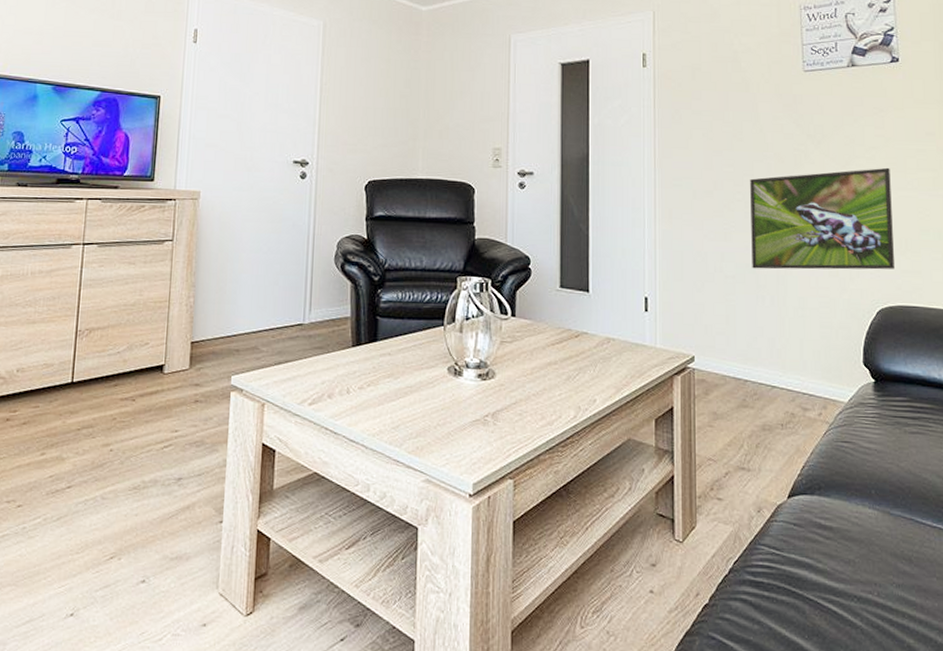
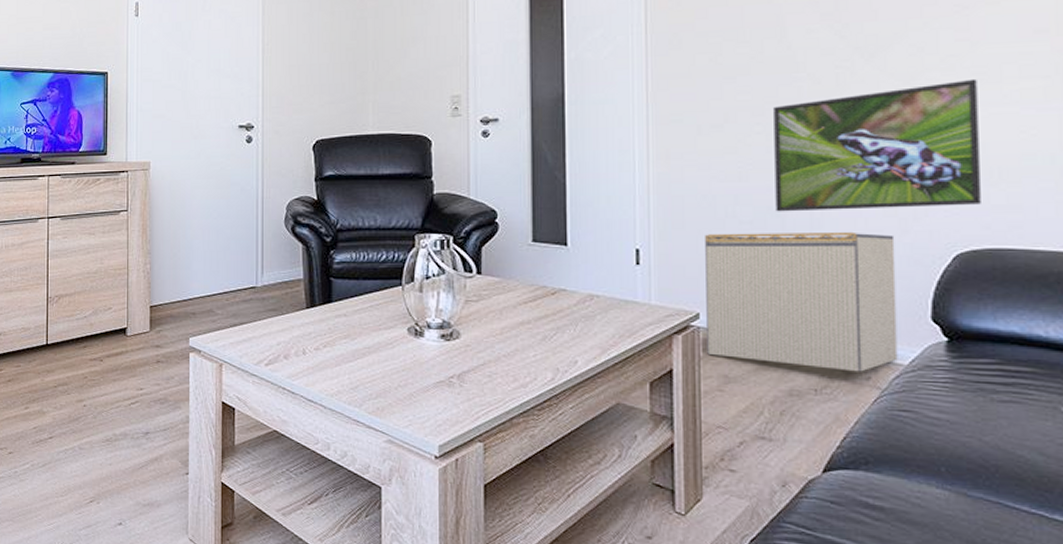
storage bin: none [699,286,840,409] -> present [705,231,898,372]

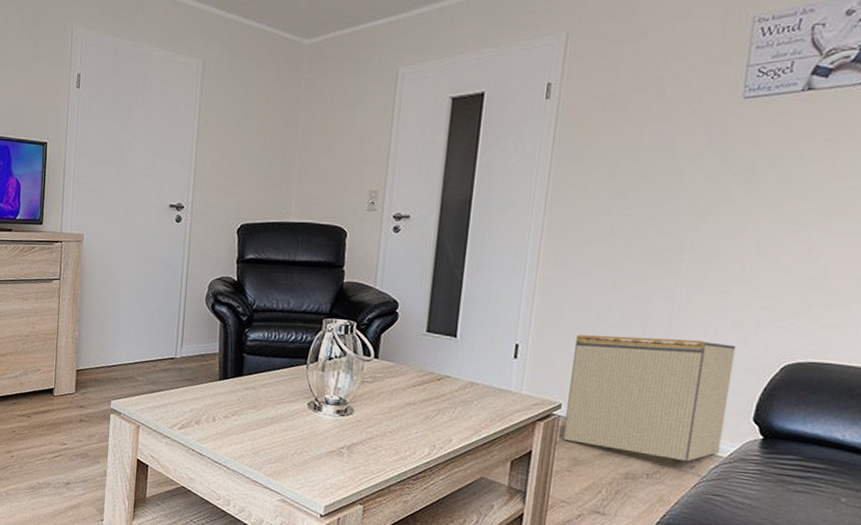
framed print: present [774,78,983,212] -> none [640,209,832,323]

